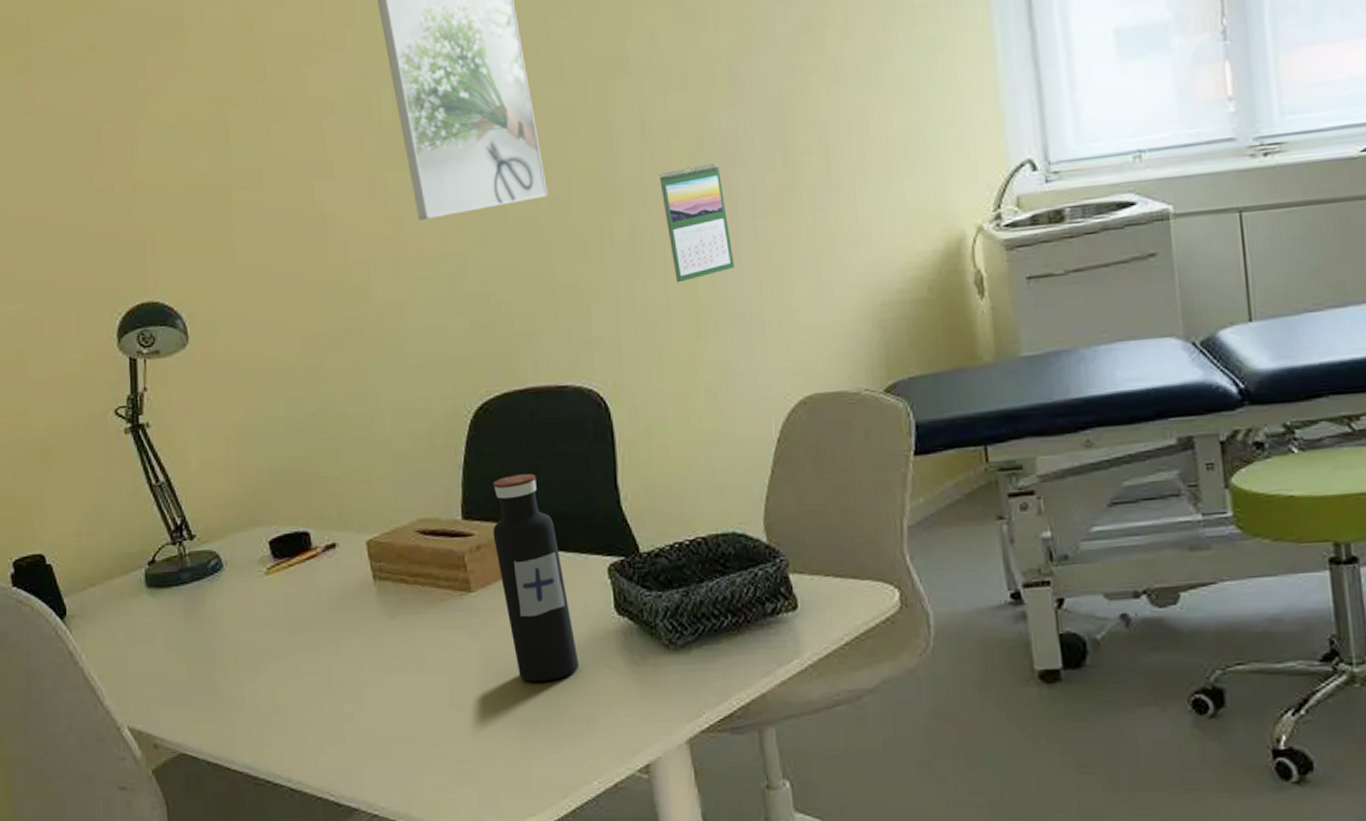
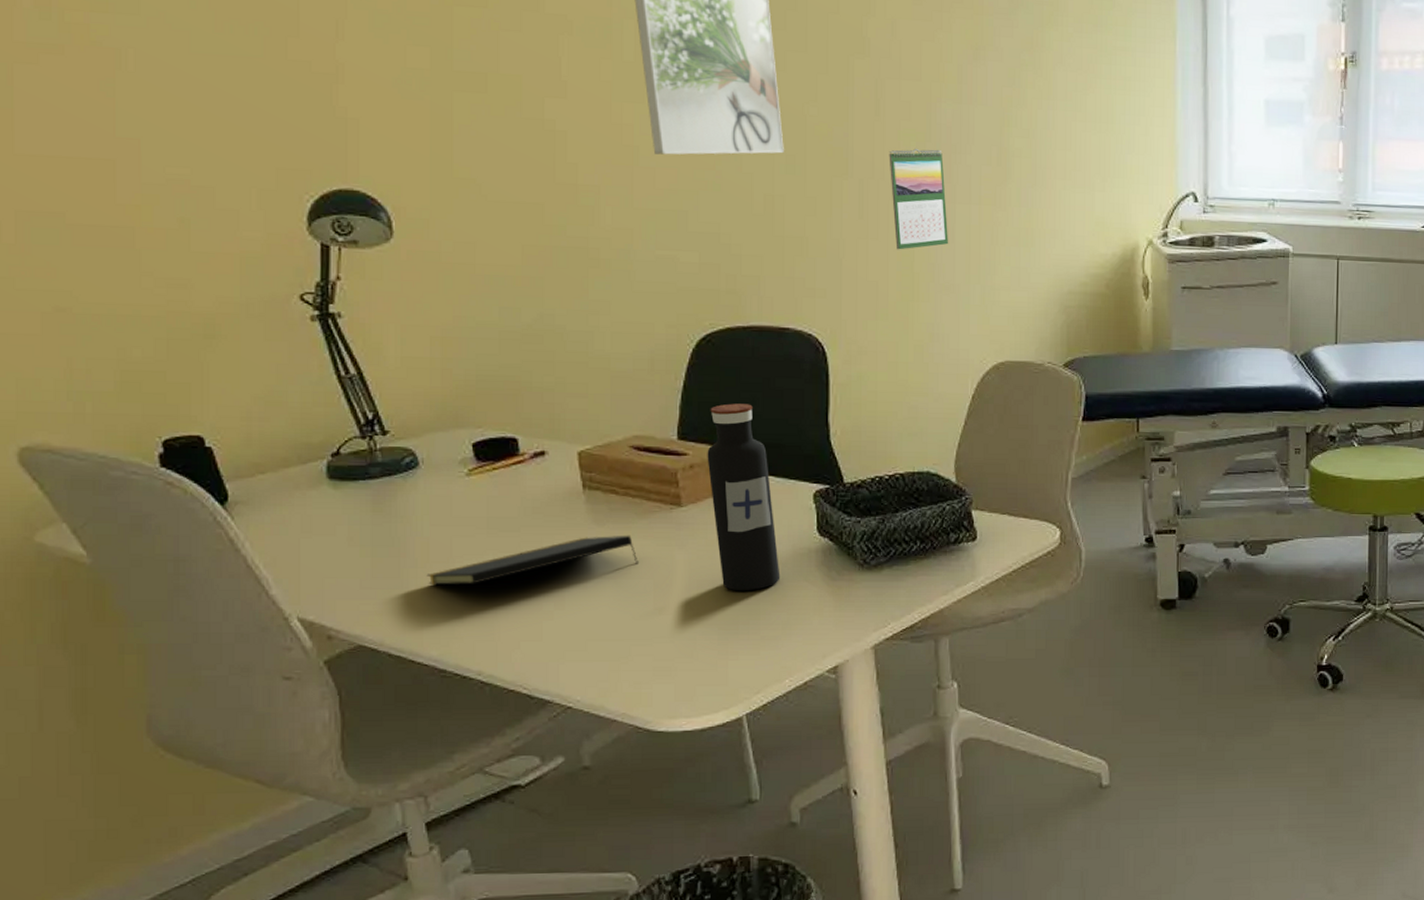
notepad: none [236,626,432,690] -> present [426,535,638,586]

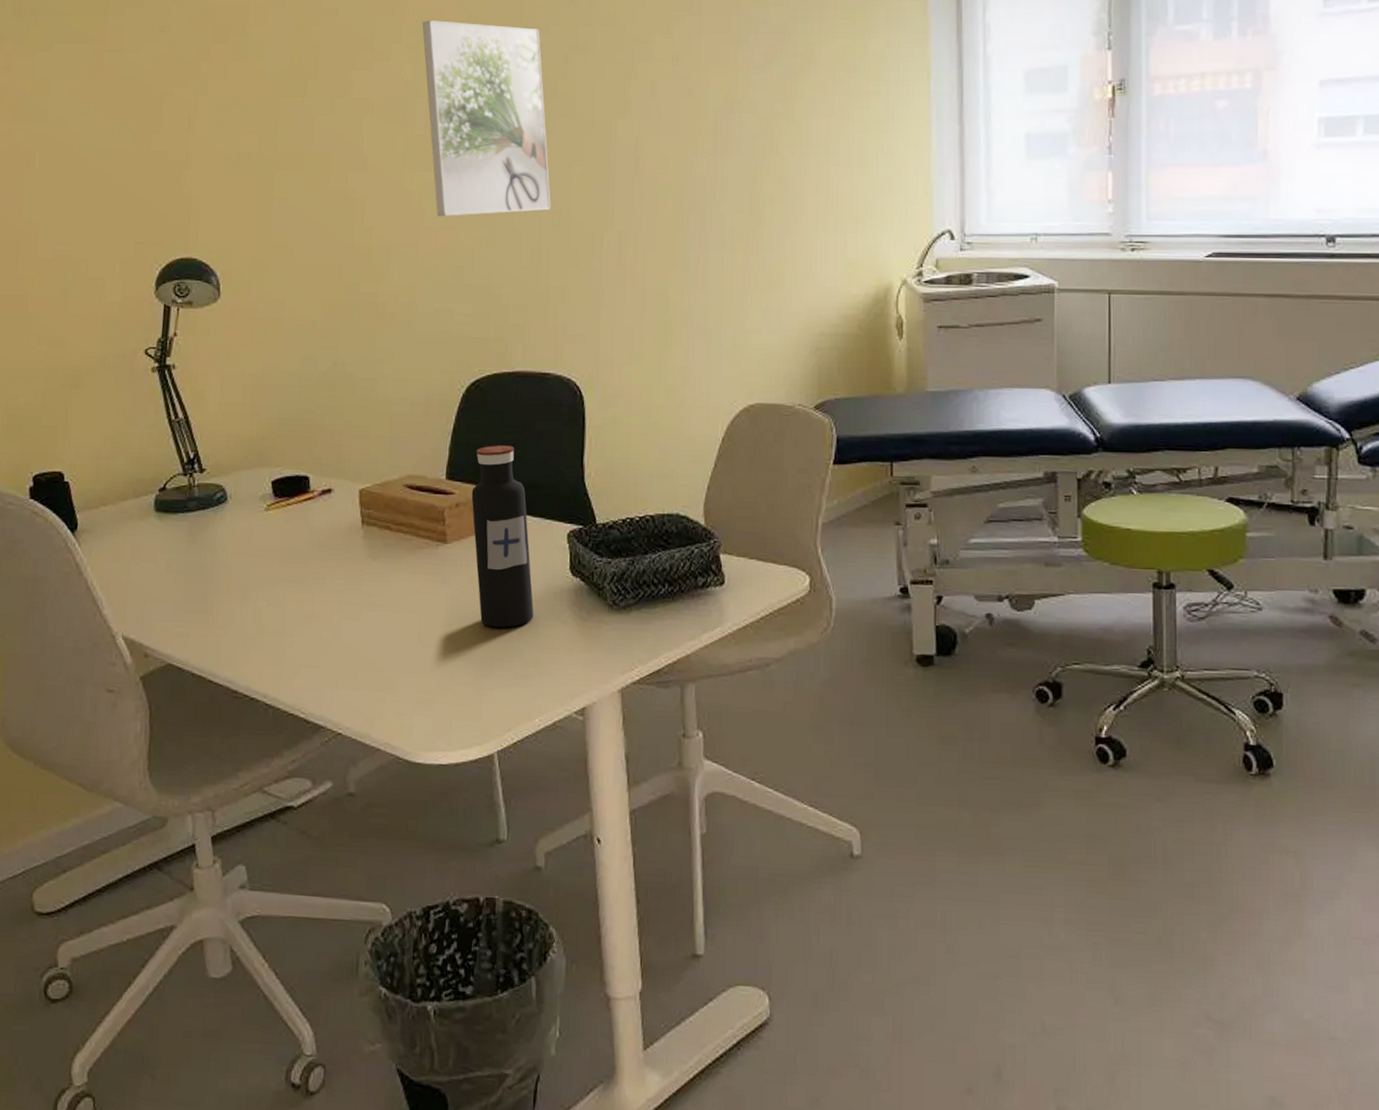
notepad: present [426,535,638,586] -> none [227,569,406,612]
calendar: present [889,148,949,250] -> none [646,199,702,297]

